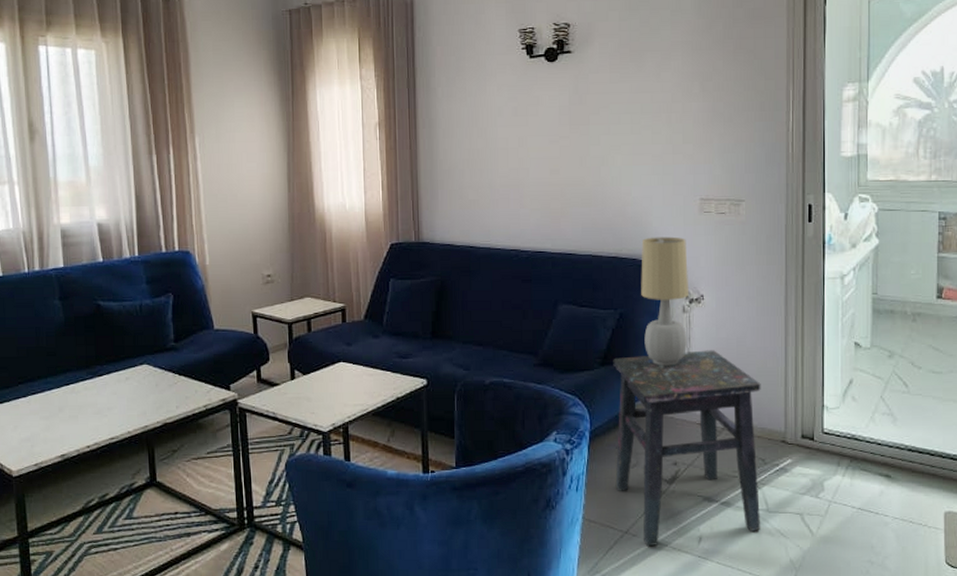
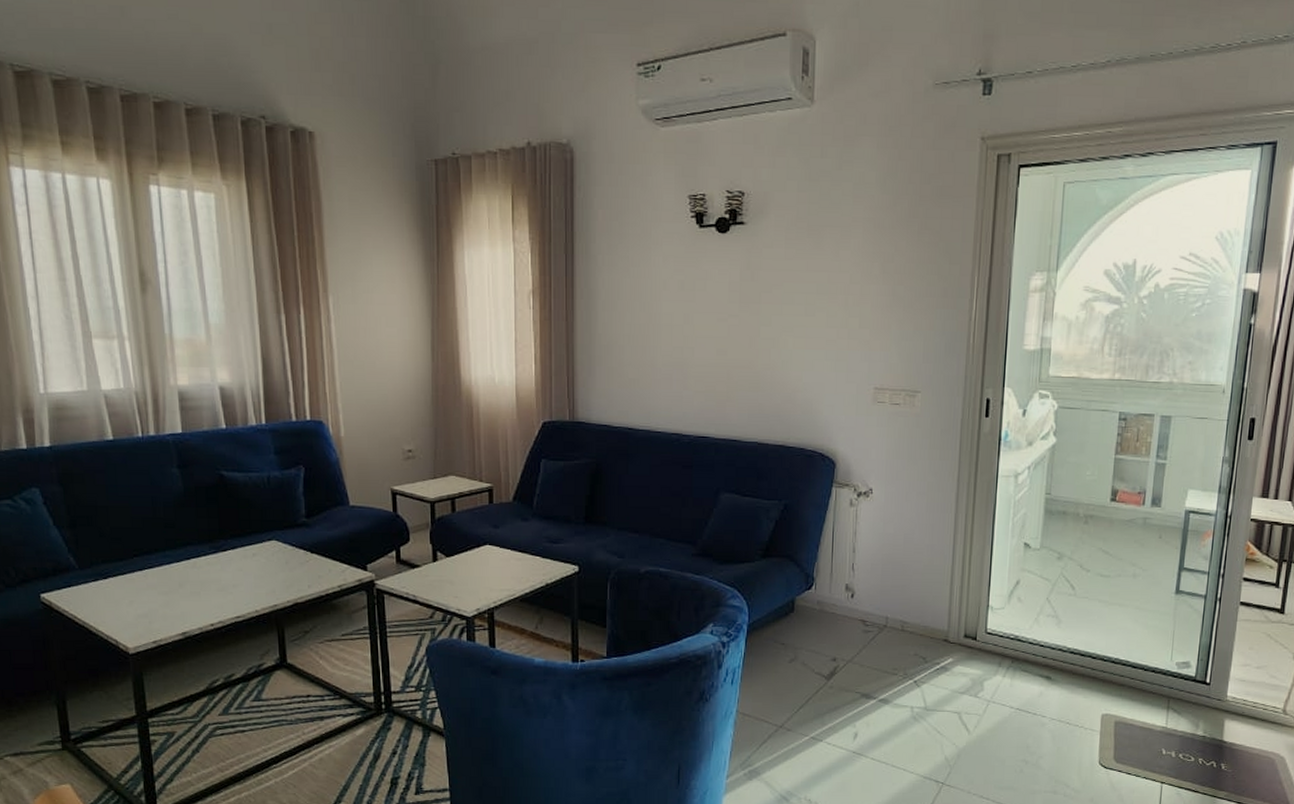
side table: present [613,350,761,547] -> none [772,545,926,741]
table lamp: present [641,236,690,366] -> none [807,426,858,560]

